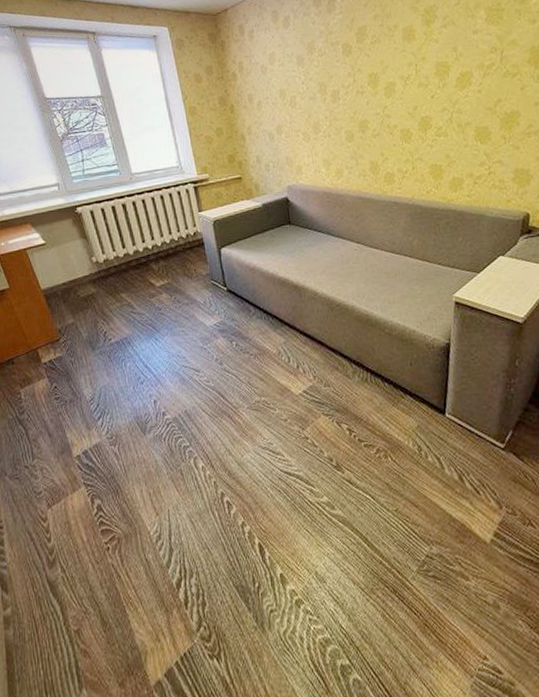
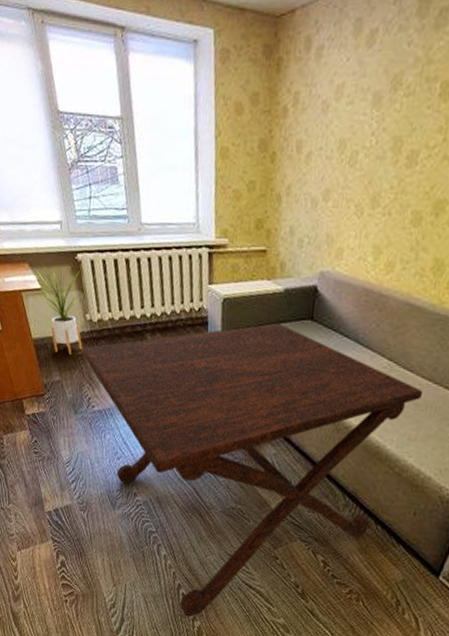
house plant: none [38,219,93,298] -> present [36,264,85,354]
side table: none [93,231,390,525] -> present [82,323,424,618]

